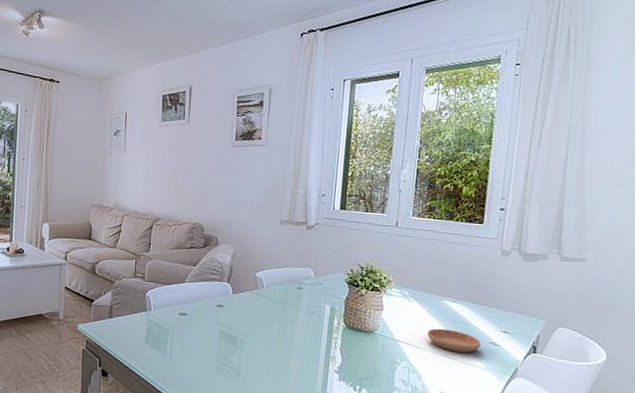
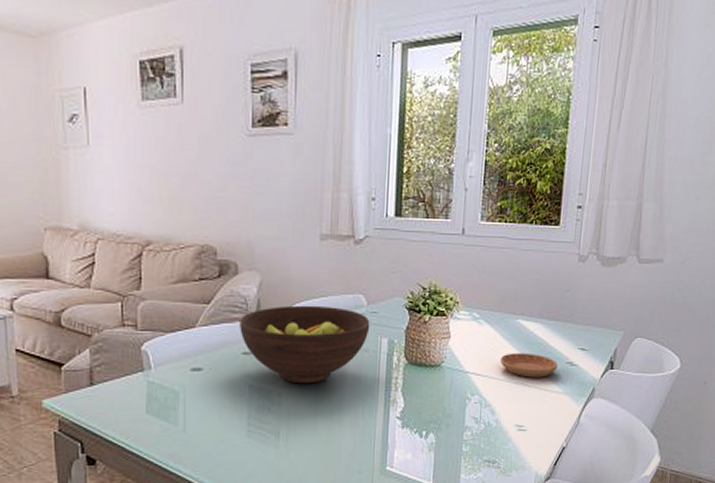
fruit bowl: none [216,272,317,335] -> present [240,305,370,384]

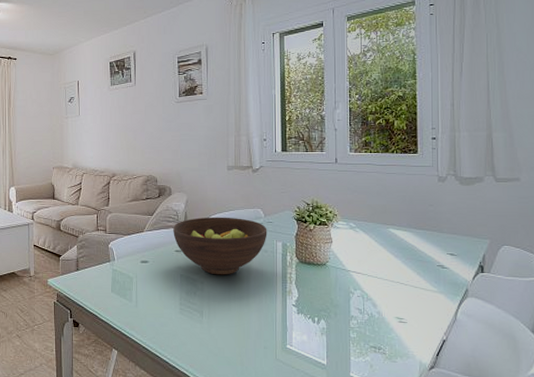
saucer: present [500,353,558,378] -> none [377,256,429,278]

